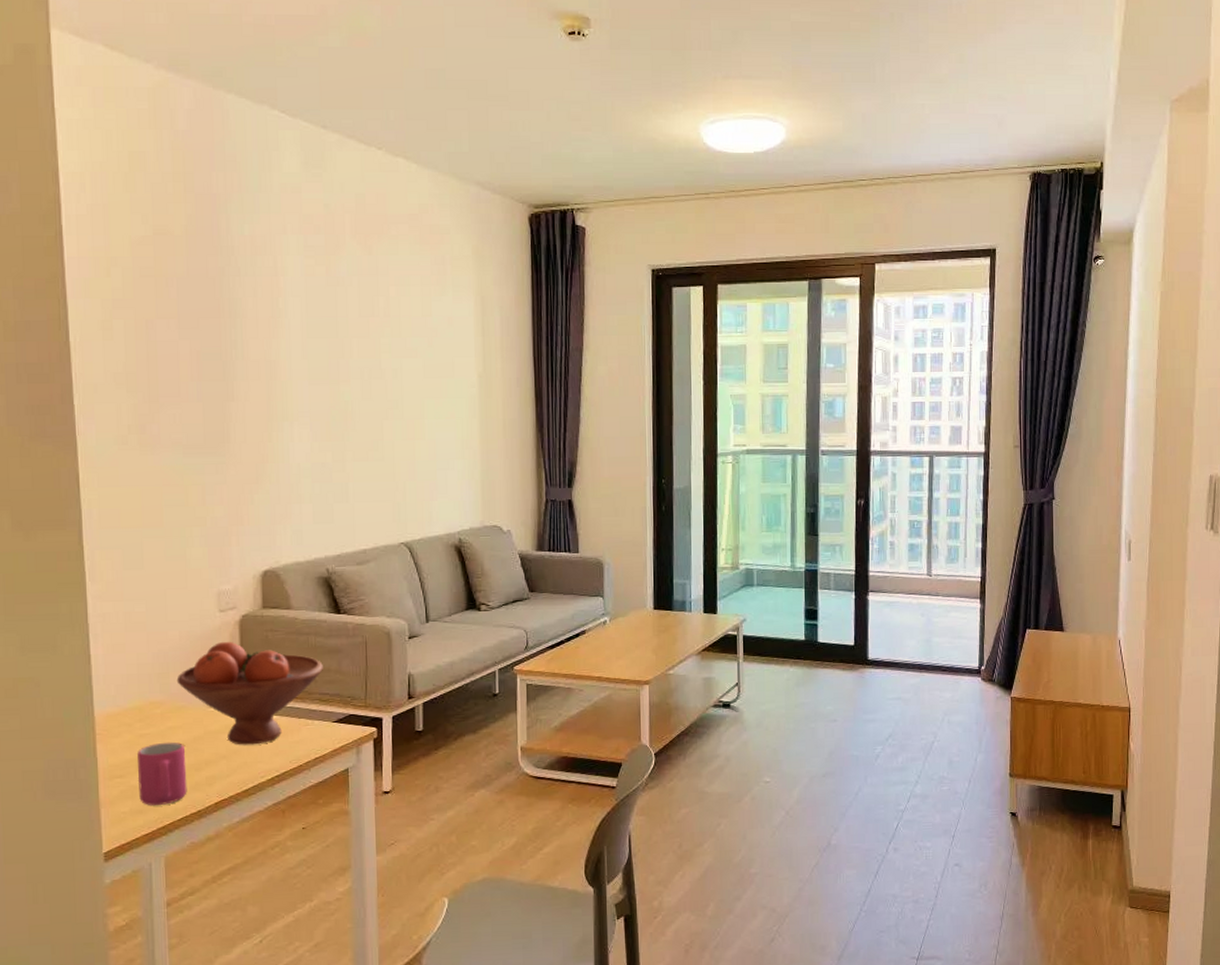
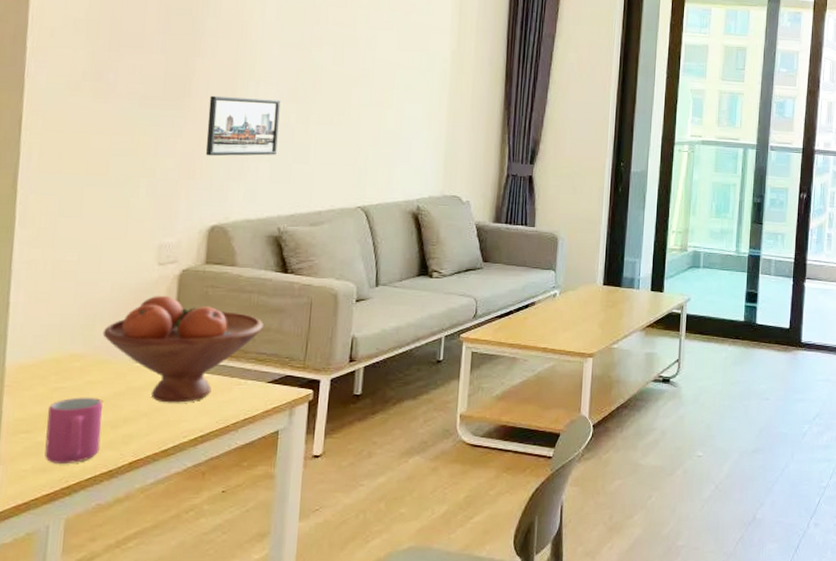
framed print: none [248,439,317,501] -> present [205,95,281,157]

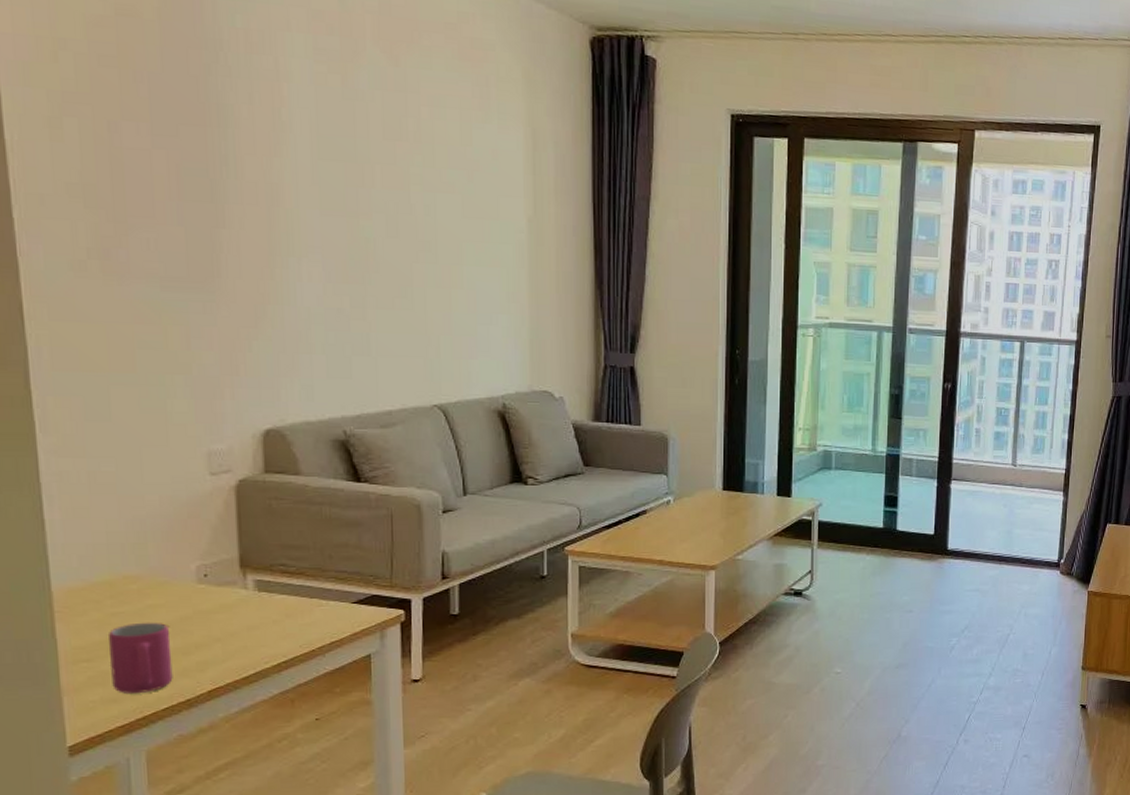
fruit bowl: present [102,295,263,403] -> none [157,509,340,627]
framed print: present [205,95,281,157] -> none [244,275,332,349]

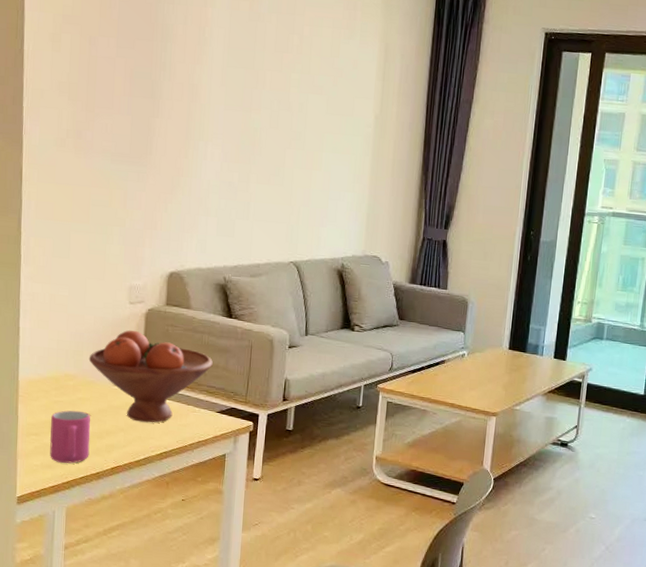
fruit bowl: none [157,509,340,627] -> present [88,329,213,423]

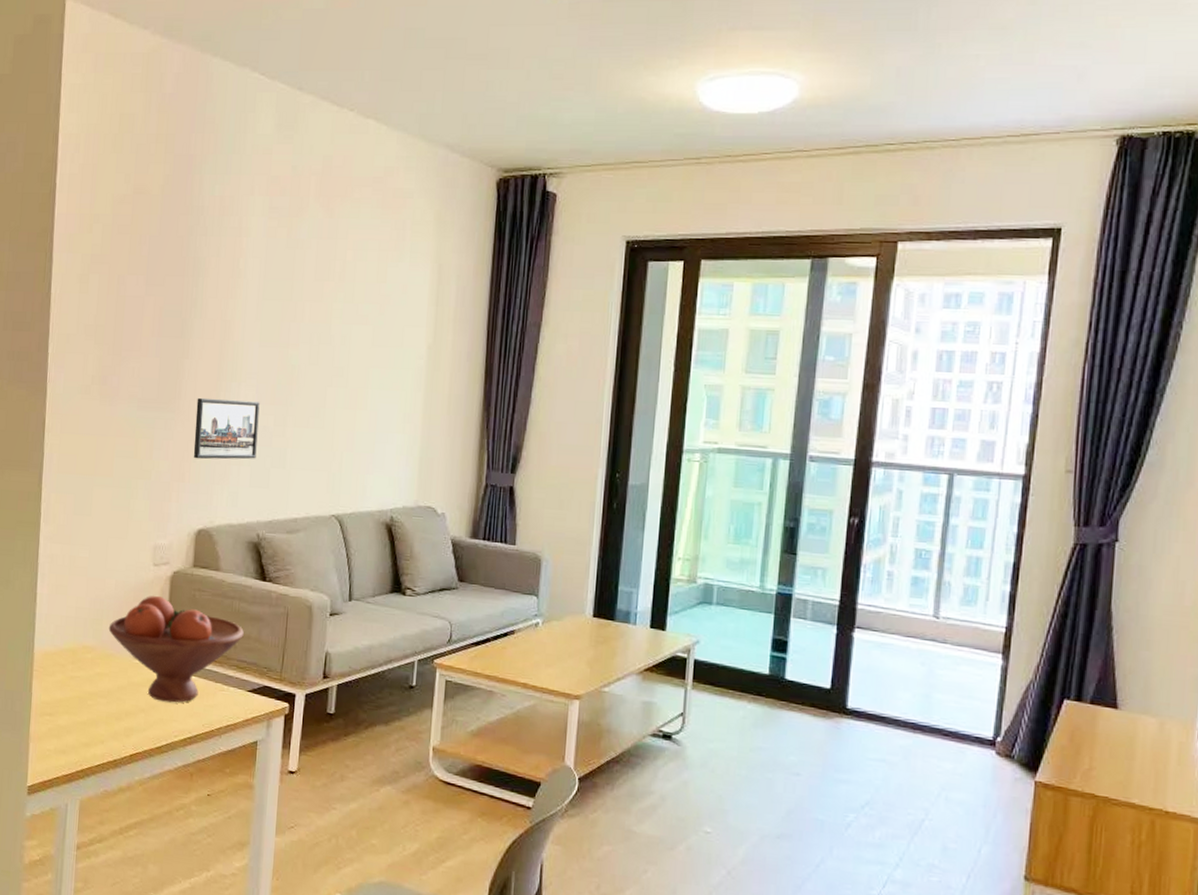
mug: present [50,410,91,464] -> none [64,687,109,749]
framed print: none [164,154,225,211] -> present [193,397,260,460]

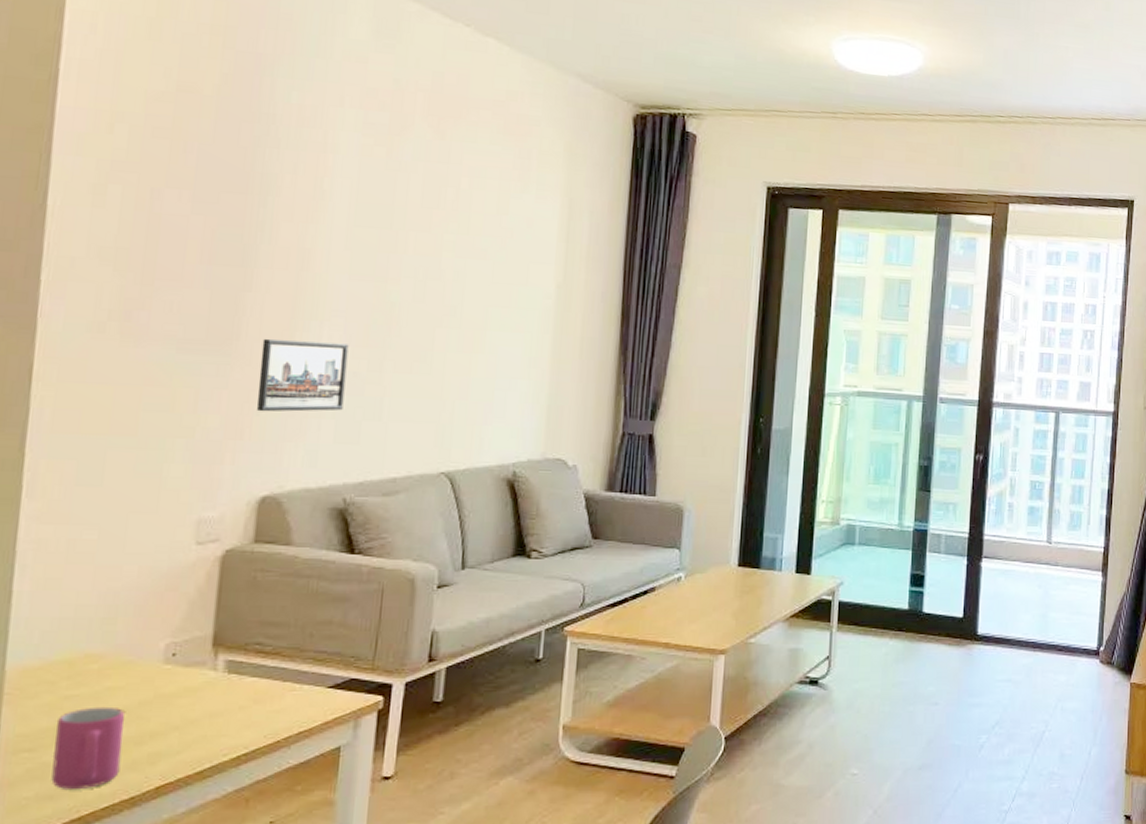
mug: none [64,687,109,749] -> present [51,706,124,789]
fruit bowl: present [108,595,244,703] -> none [126,581,324,714]

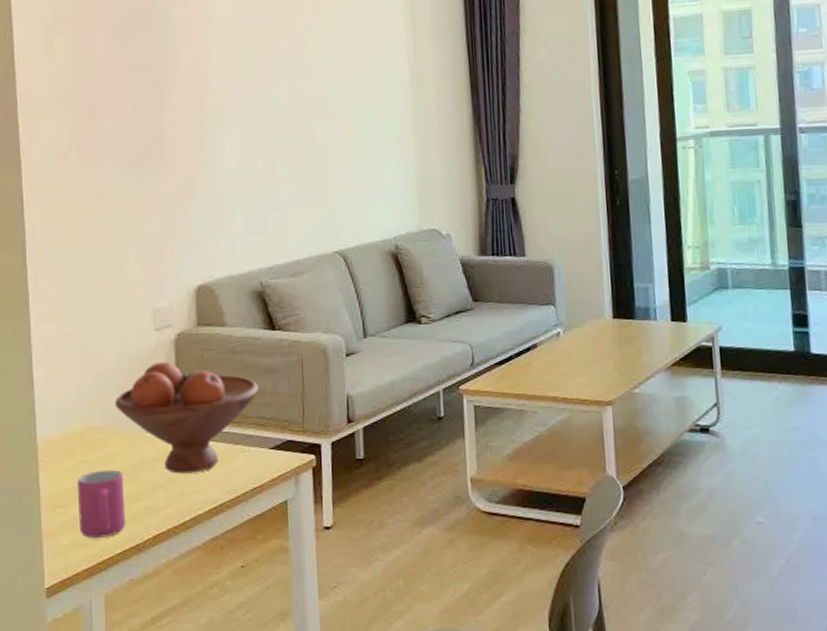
fruit bowl: none [126,581,324,714] -> present [114,361,259,474]
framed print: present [256,338,349,412] -> none [180,146,249,213]

